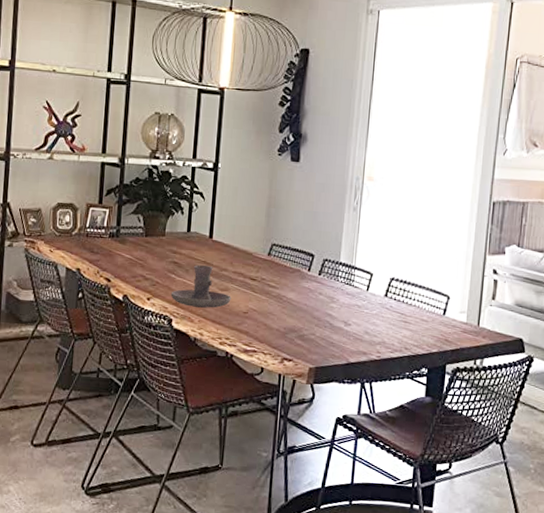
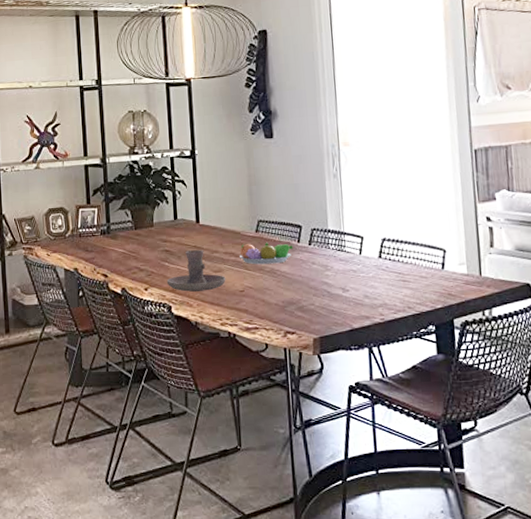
fruit bowl: none [248,266,303,290] -> present [240,243,293,265]

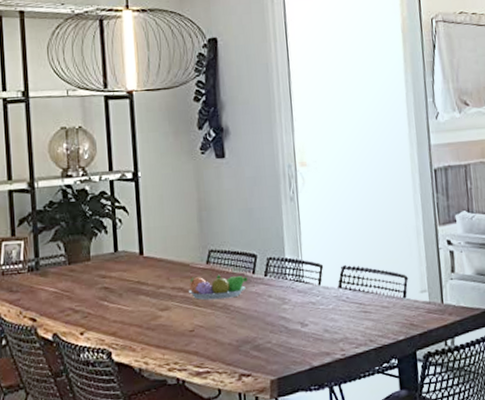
candle holder: present [166,250,226,292] -> none [105,286,174,335]

